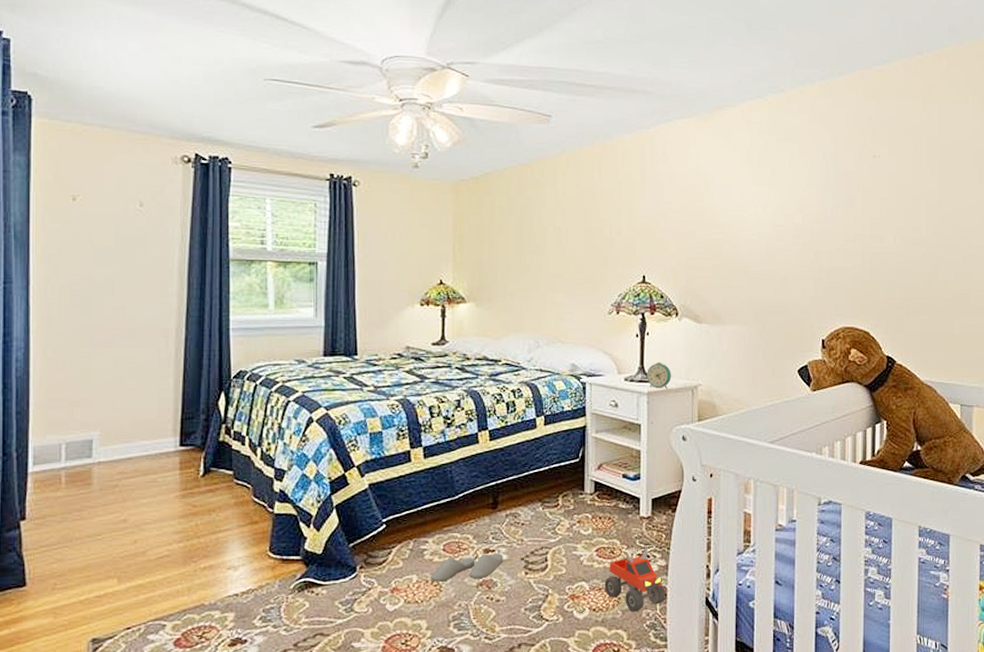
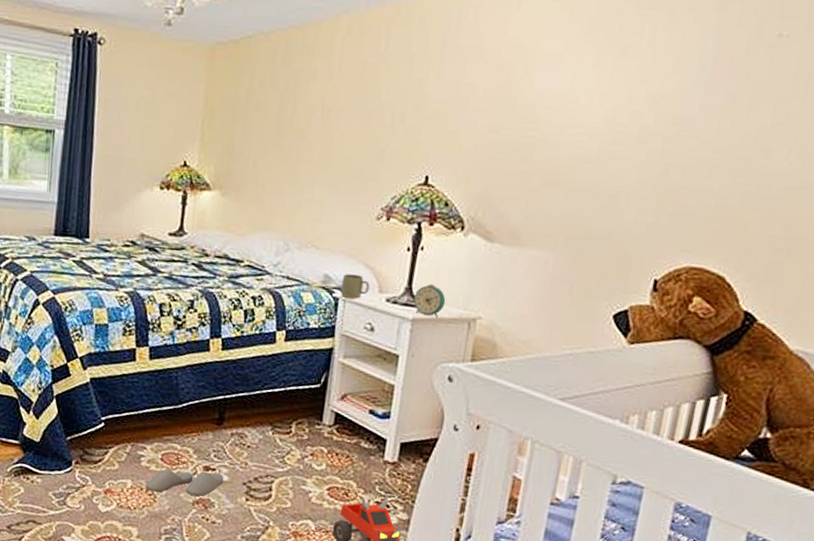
mug: none [586,361,610,381] -> present [340,274,370,299]

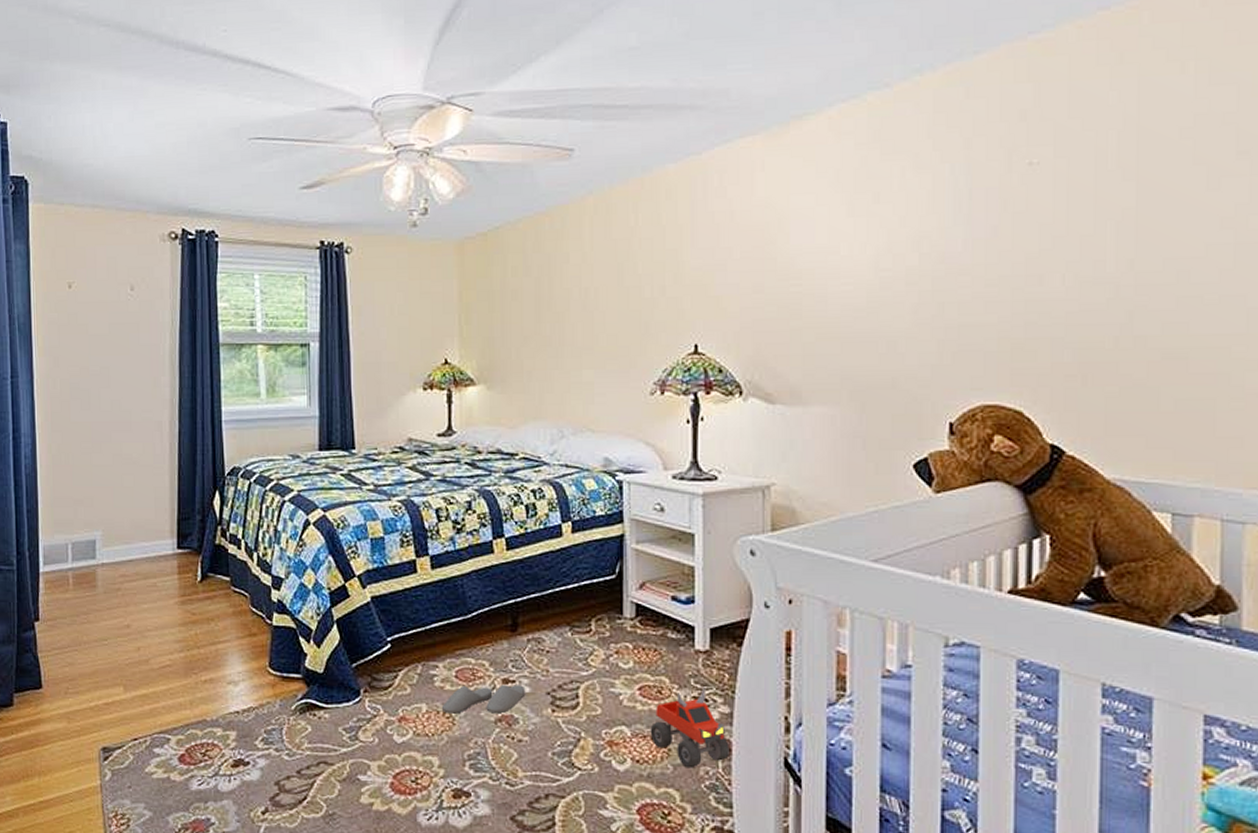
mug: present [340,274,370,299] -> none [623,454,653,479]
alarm clock: present [413,283,446,317] -> none [701,454,735,488]

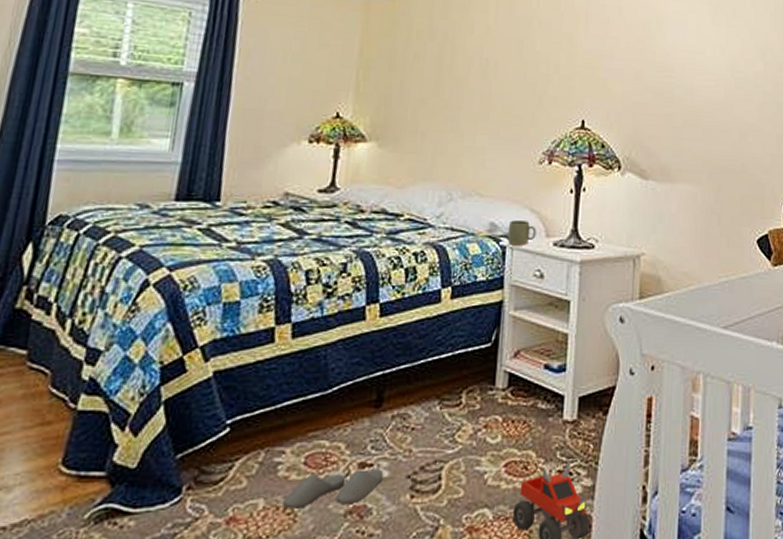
mug: none [623,454,653,479] -> present [507,220,536,246]

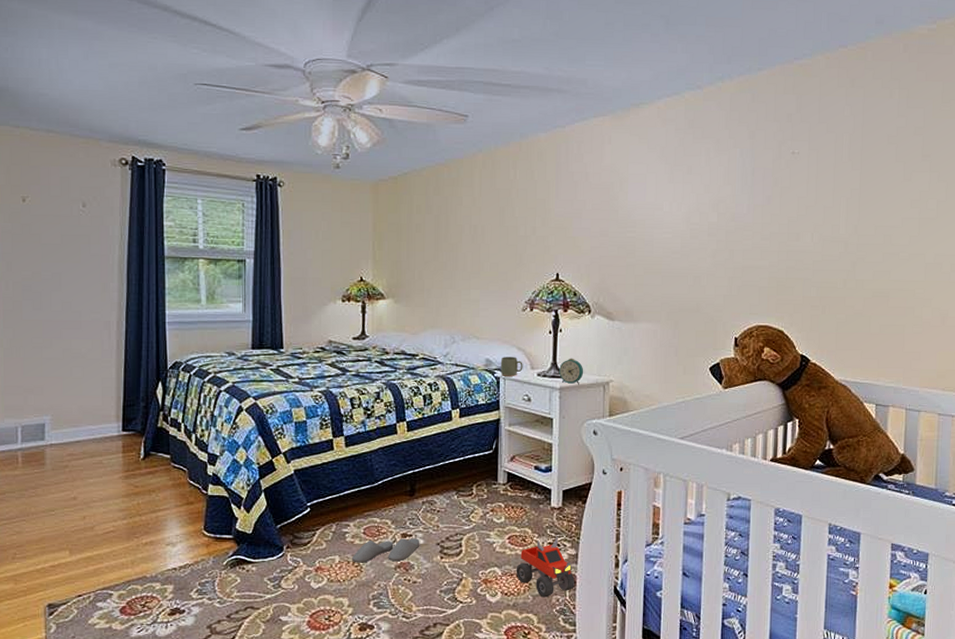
alarm clock: none [580,224,611,257] -> present [559,358,584,384]

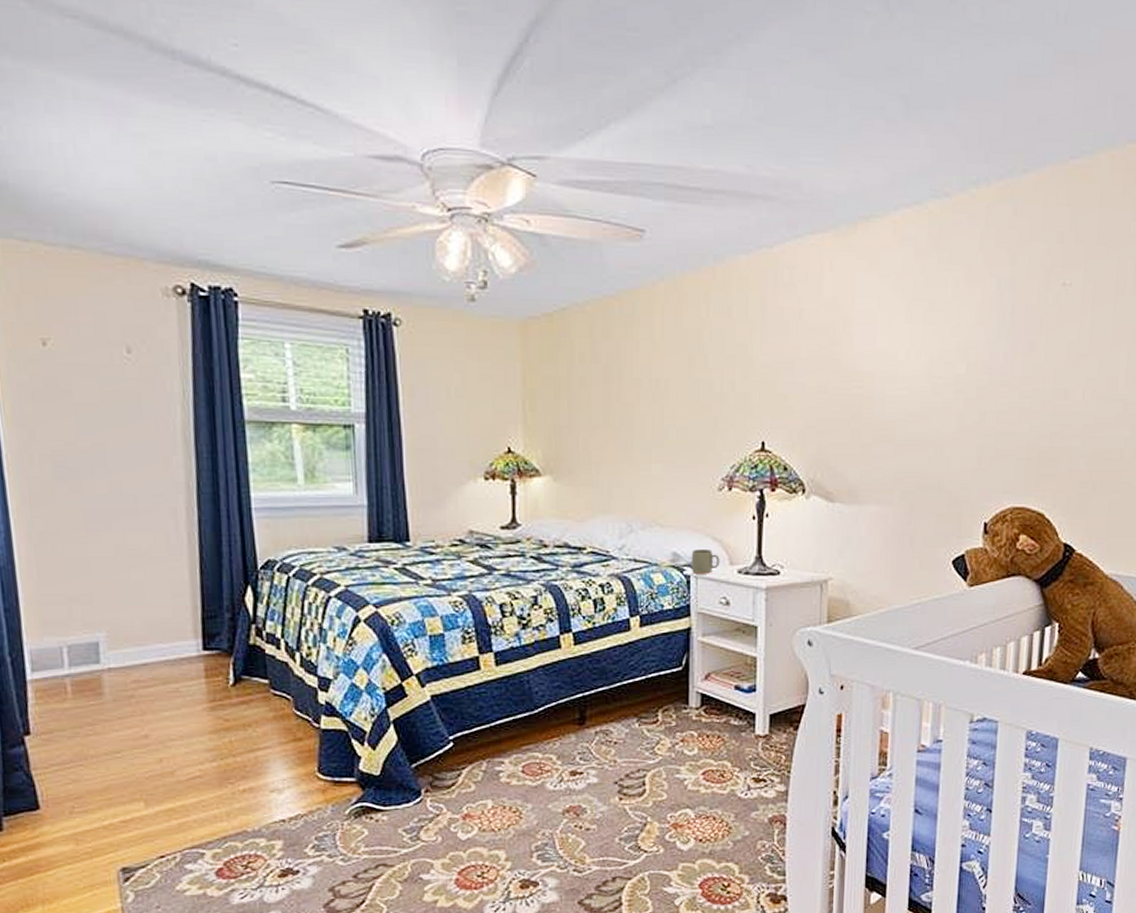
slippers: present [351,538,420,563] -> none [507,776,593,808]
toy truck: present [516,535,575,598] -> none [712,768,784,843]
alarm clock: present [559,358,584,384] -> none [765,550,796,583]

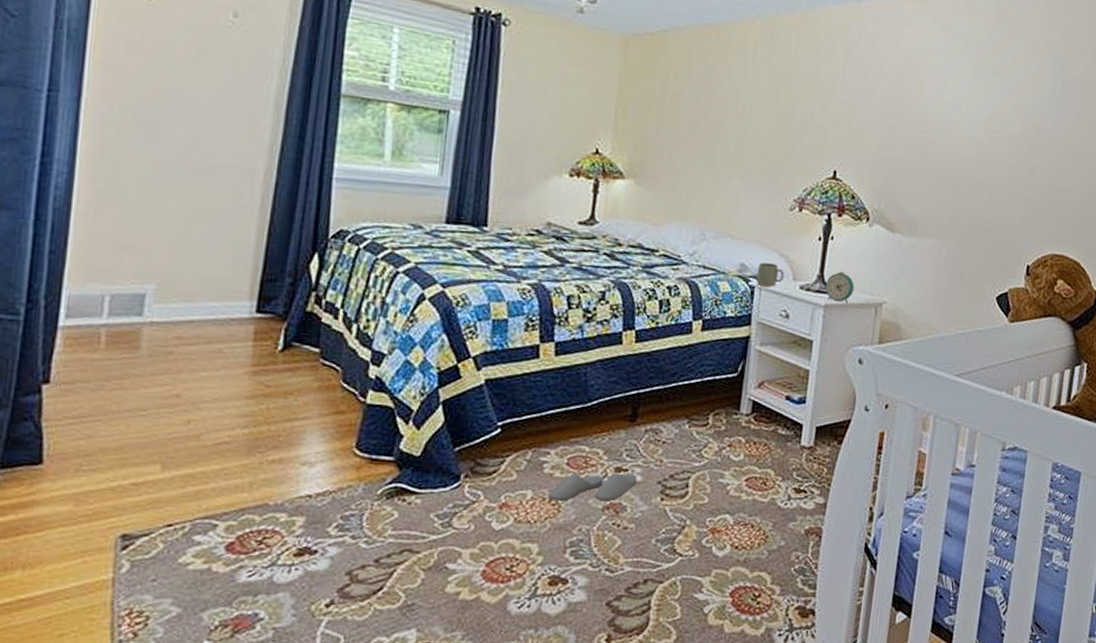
slippers: none [507,776,593,808] -> present [547,473,637,502]
alarm clock: none [765,550,796,583] -> present [825,271,855,303]

